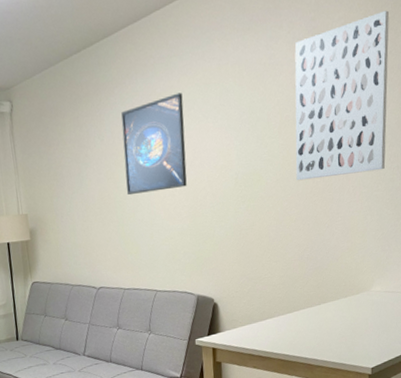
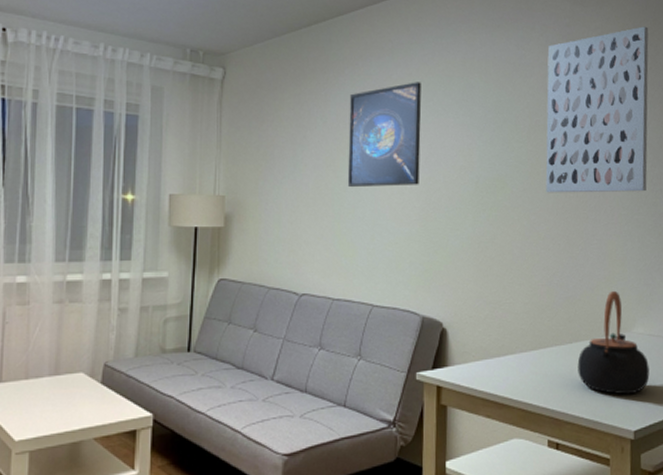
teapot: none [325,258,385,341] -> present [577,290,650,395]

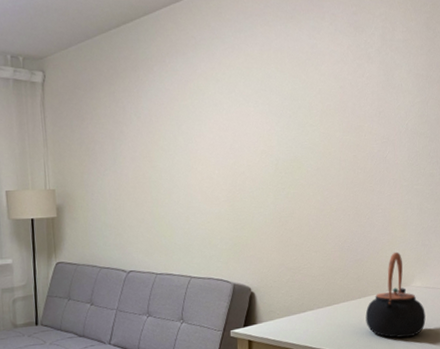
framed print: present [347,82,422,188] -> none [159,75,226,176]
wall art: present [545,26,649,193] -> none [336,10,428,171]

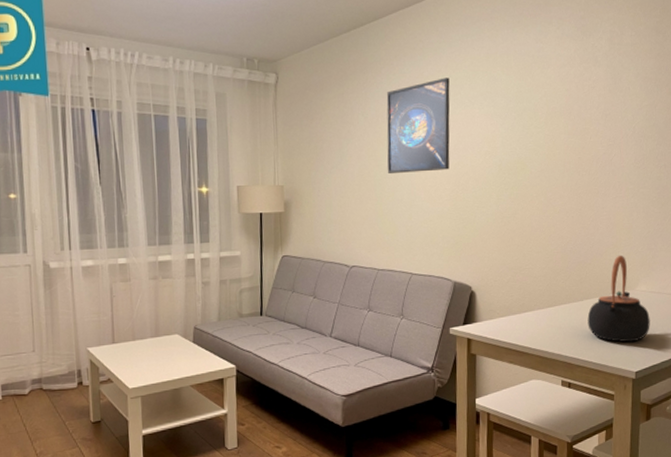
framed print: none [159,75,226,176] -> present [386,77,450,174]

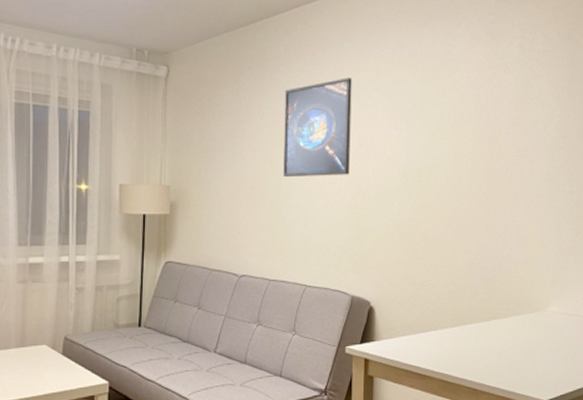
teapot: present [587,255,650,343] -> none [494,272,562,368]

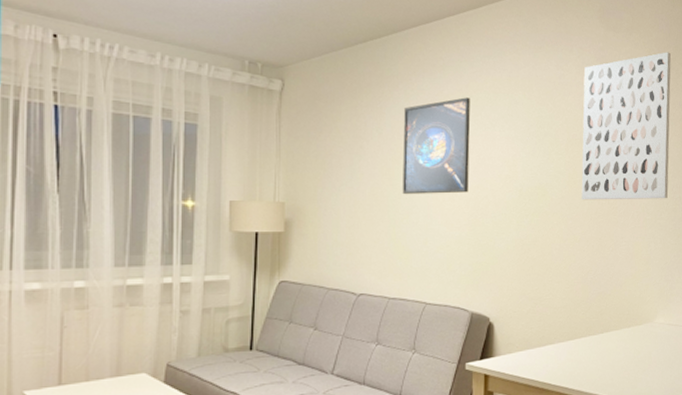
wall art: none [468,22,570,182] -> present [581,52,671,200]

